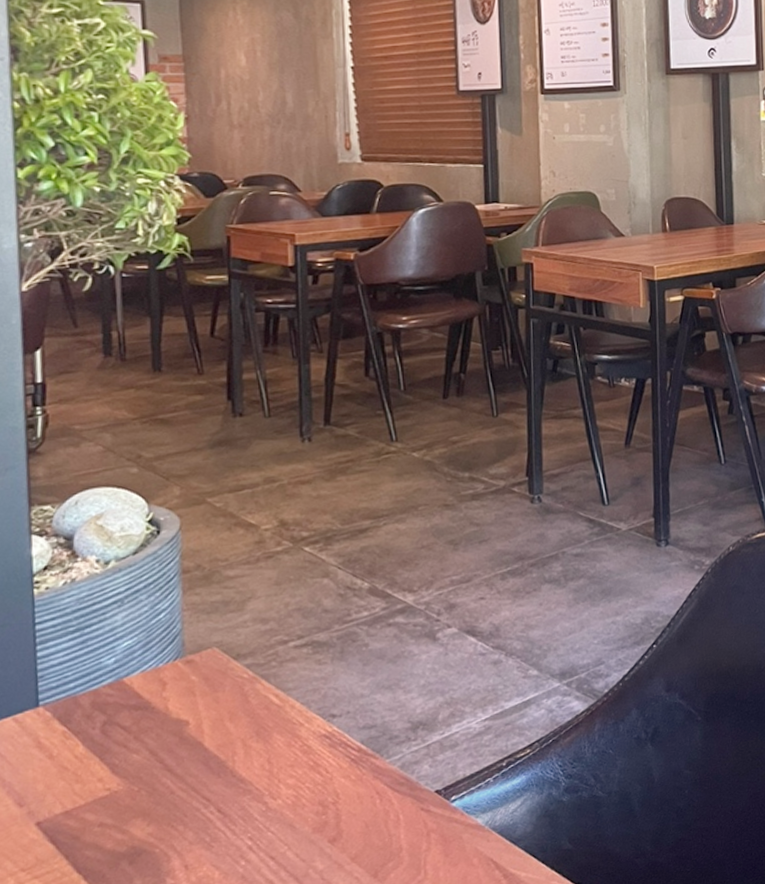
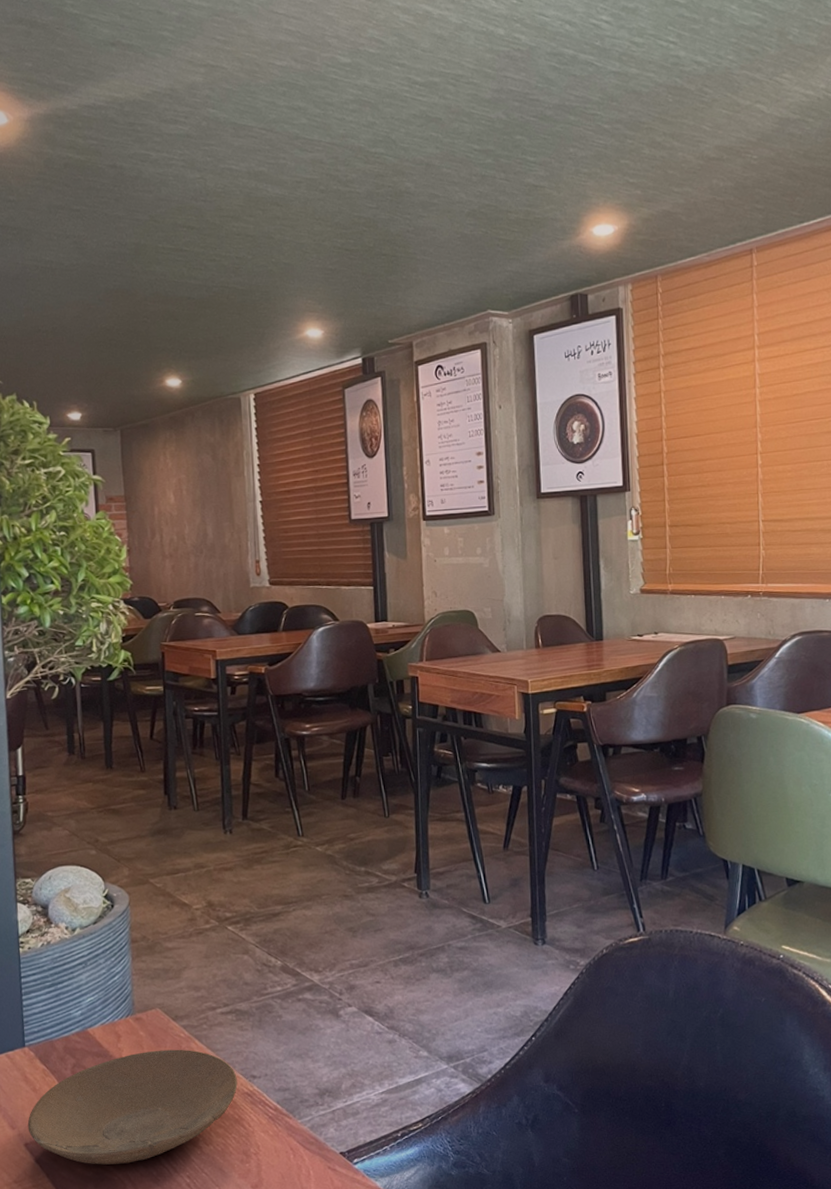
plate: none [40,692,313,838] -> present [27,1049,238,1165]

